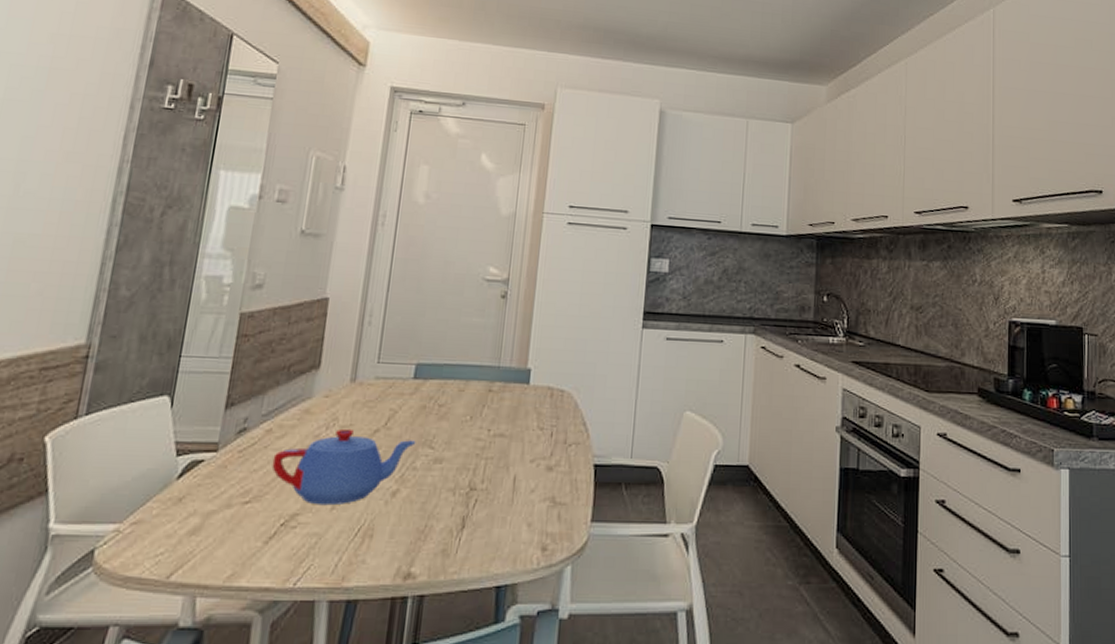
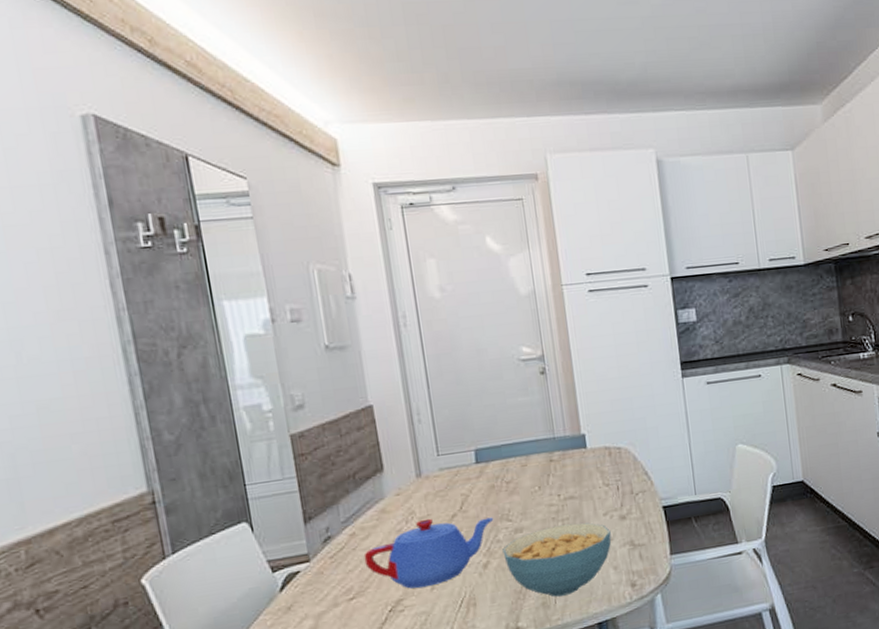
cereal bowl: none [415,464,533,546] -> present [502,522,612,597]

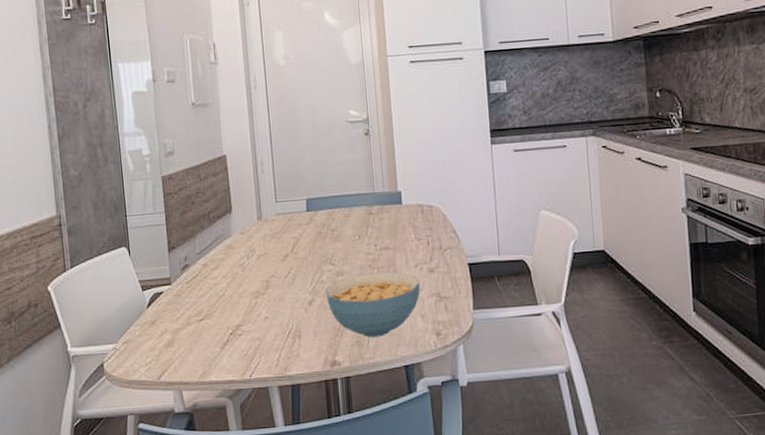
teapot: present [364,517,494,589] -> none [213,256,319,317]

